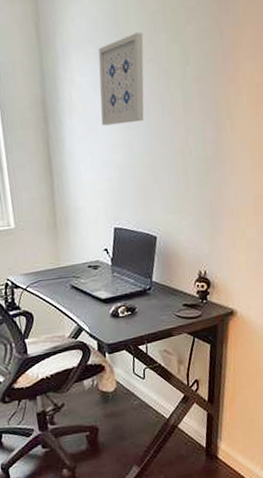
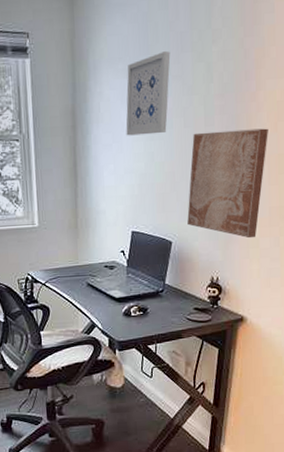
wall art: none [170,112,249,229] -> present [187,128,268,239]

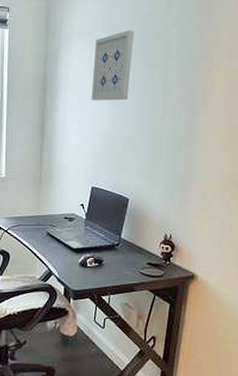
wall art: present [187,128,268,239] -> none [144,102,221,200]

